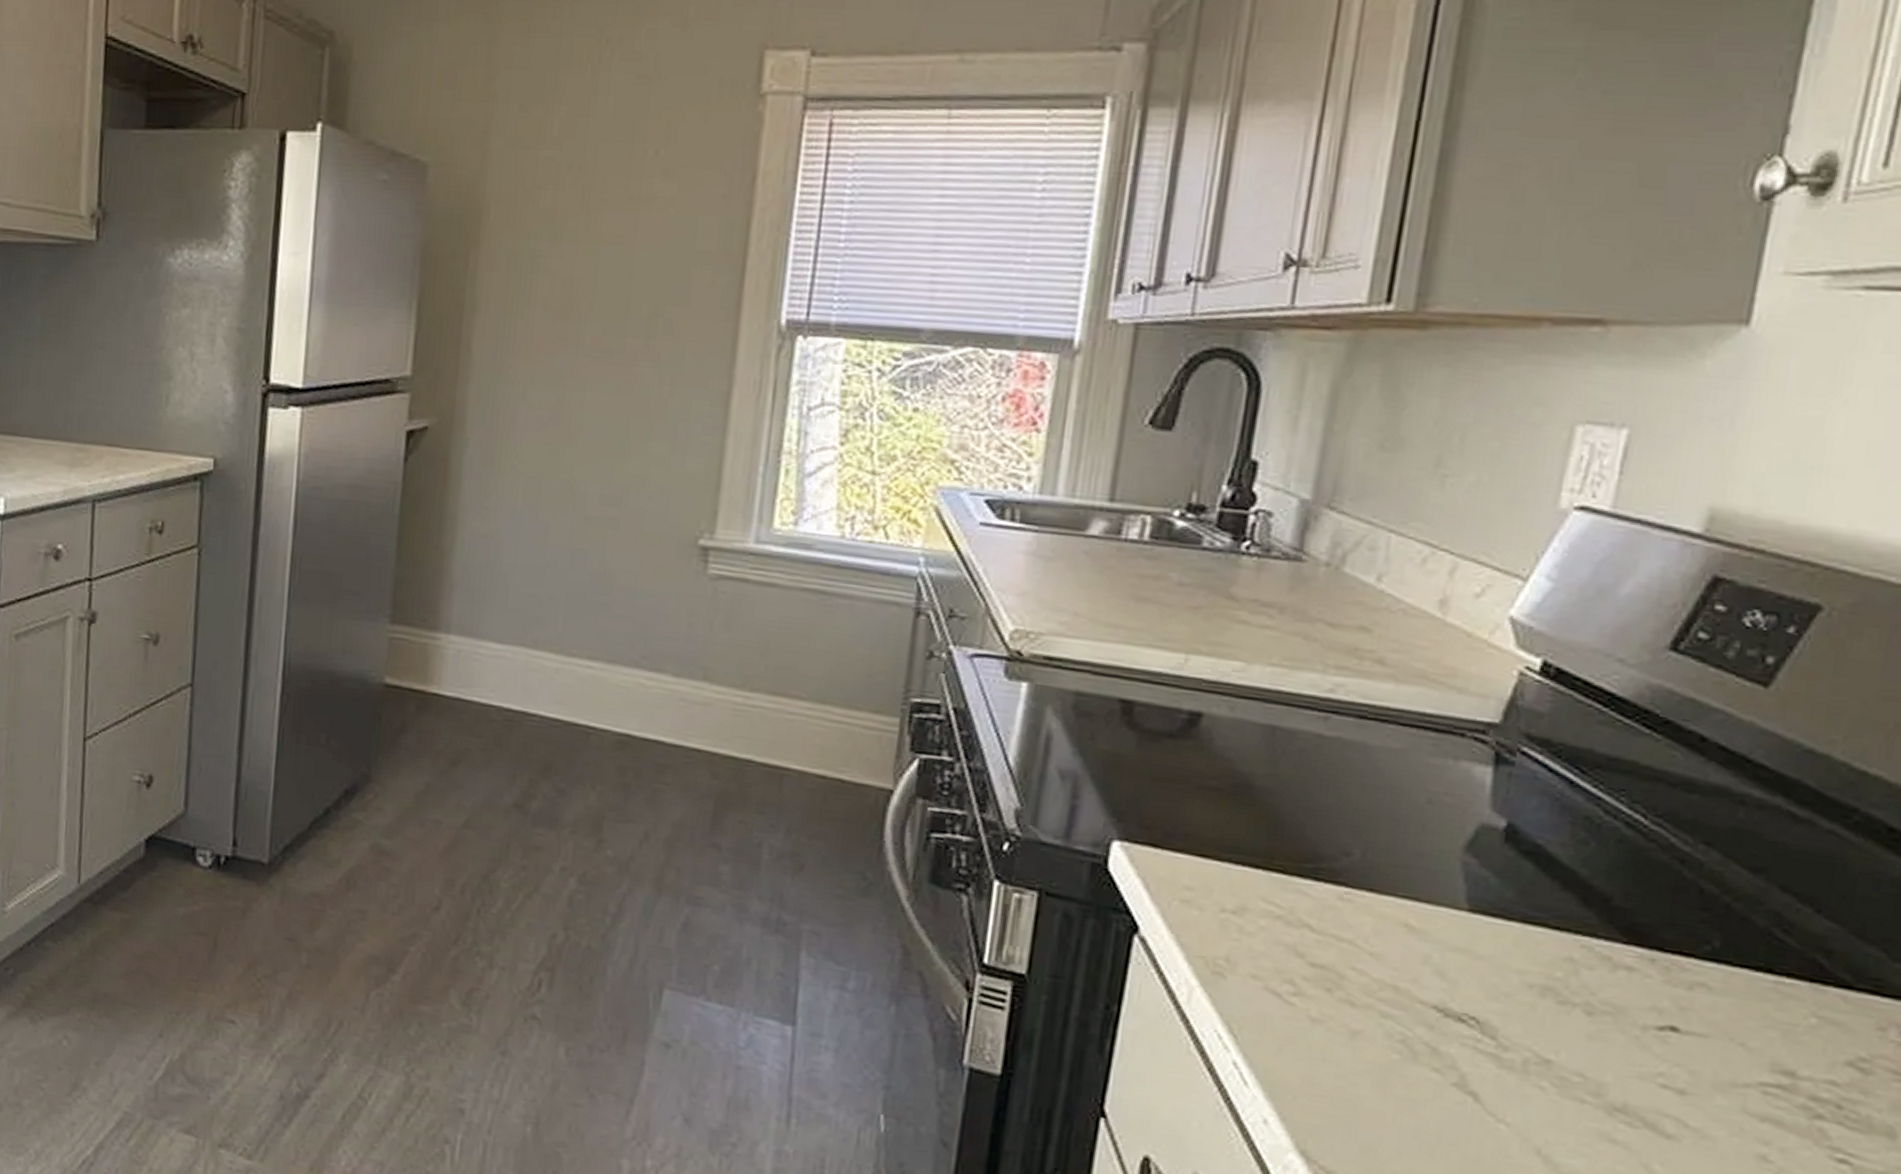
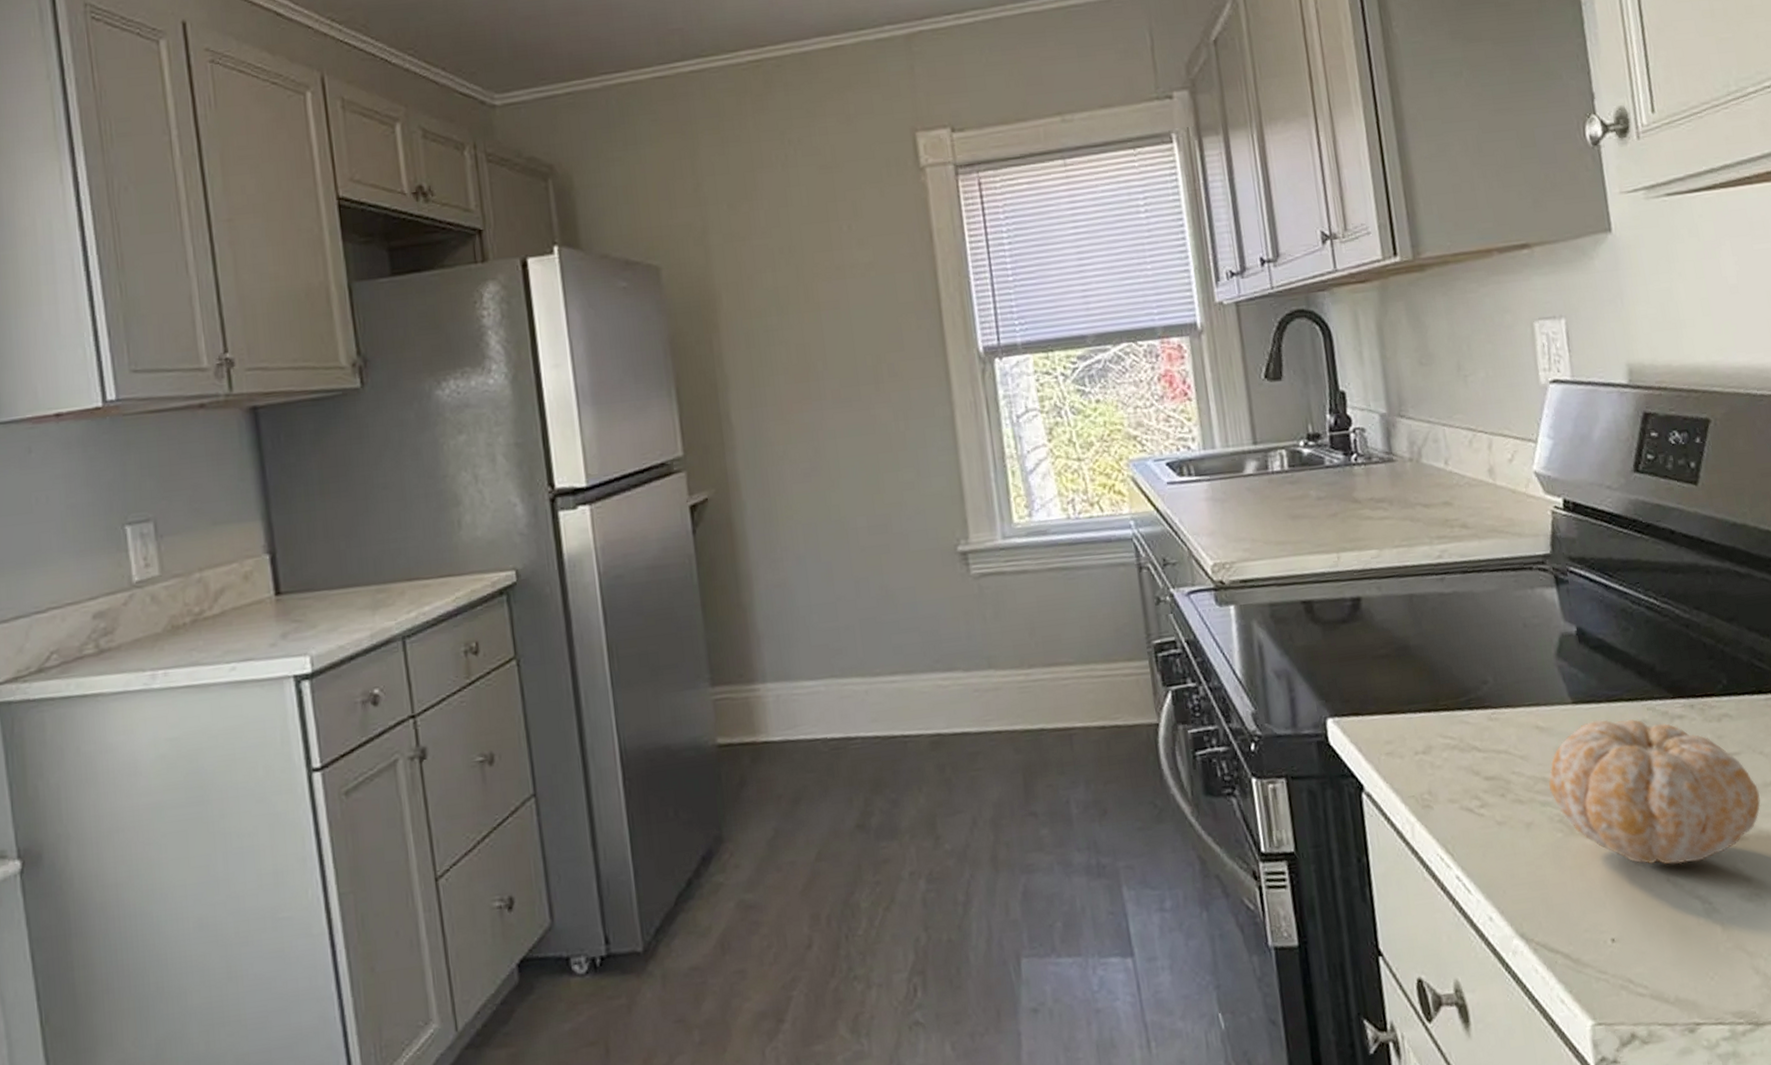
fruit: none [1399,938,1722,1145] -> present [1549,719,1761,865]

